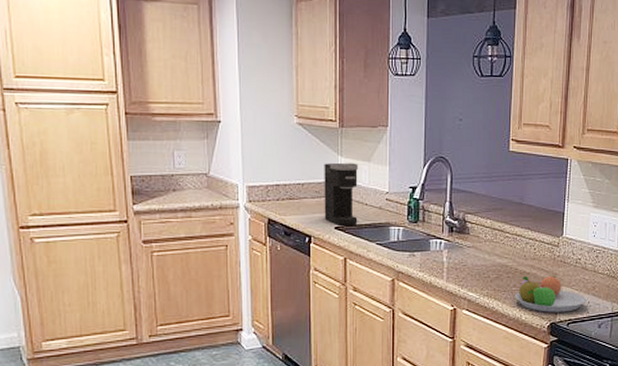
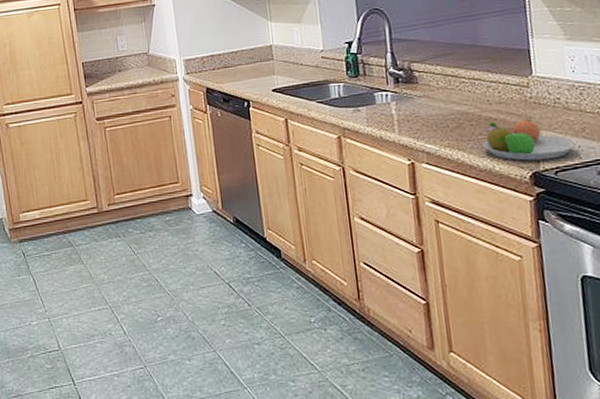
coffee maker: present [324,162,358,225] -> none [254,26,295,88]

